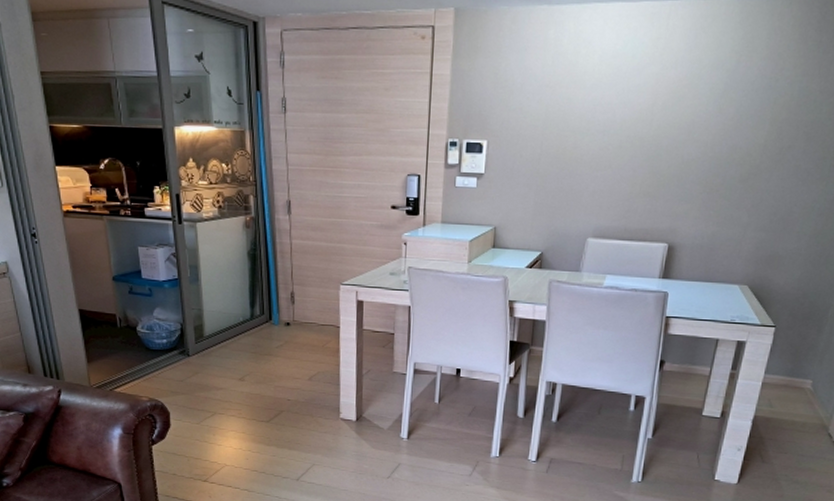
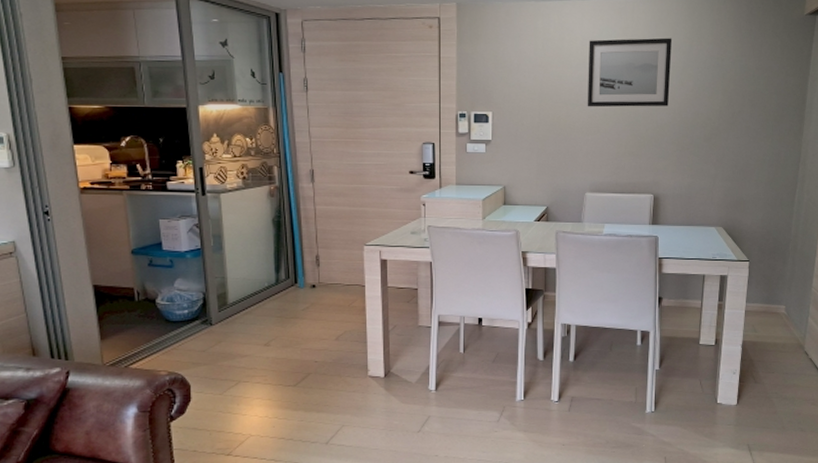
wall art: none [599,51,715,139] -> present [587,37,673,107]

